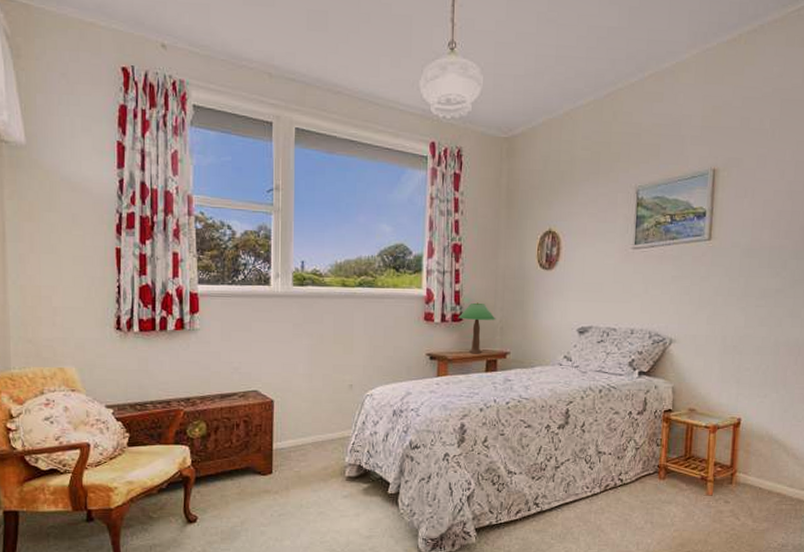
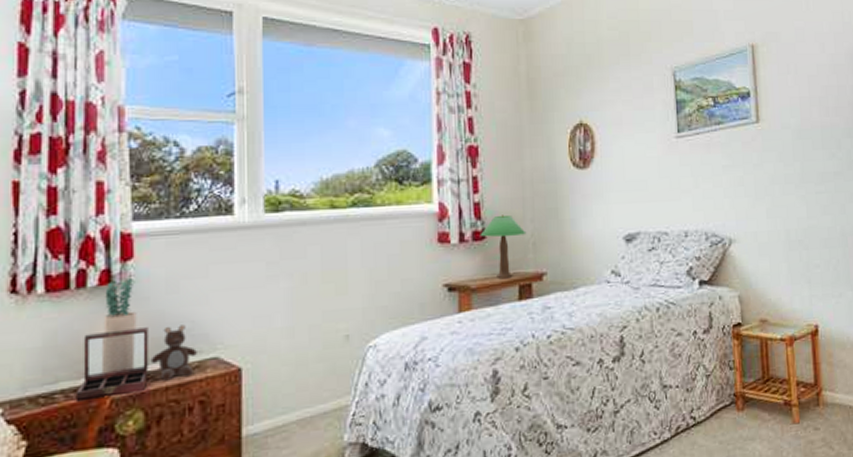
jewelry box: none [160,363,209,411] -> present [75,327,149,402]
vase: none [178,322,201,366] -> present [103,272,137,334]
teddy bear: none [210,364,242,404] -> present [150,324,197,381]

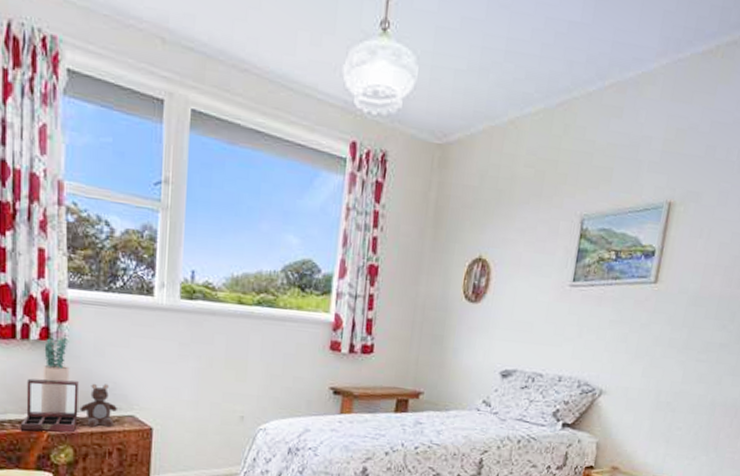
table lamp: present [480,215,527,280] -> none [368,334,411,392]

